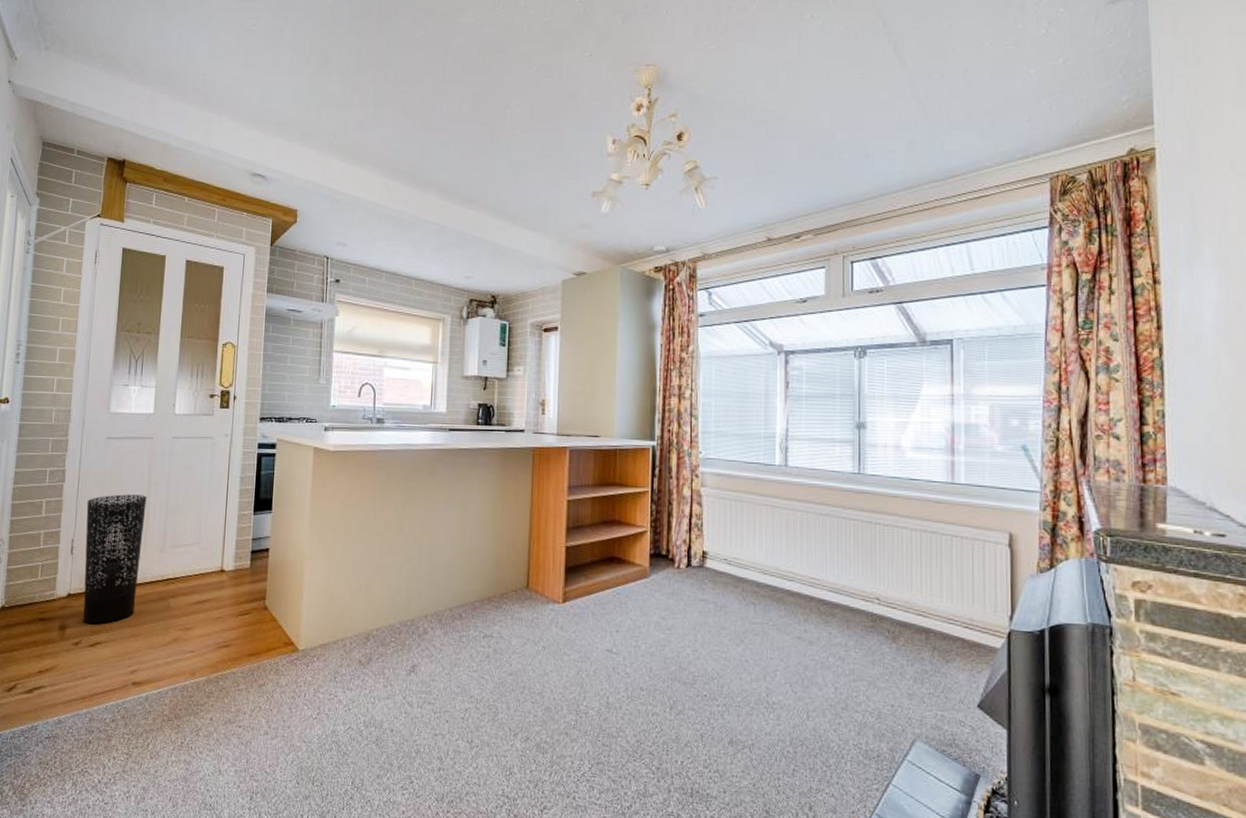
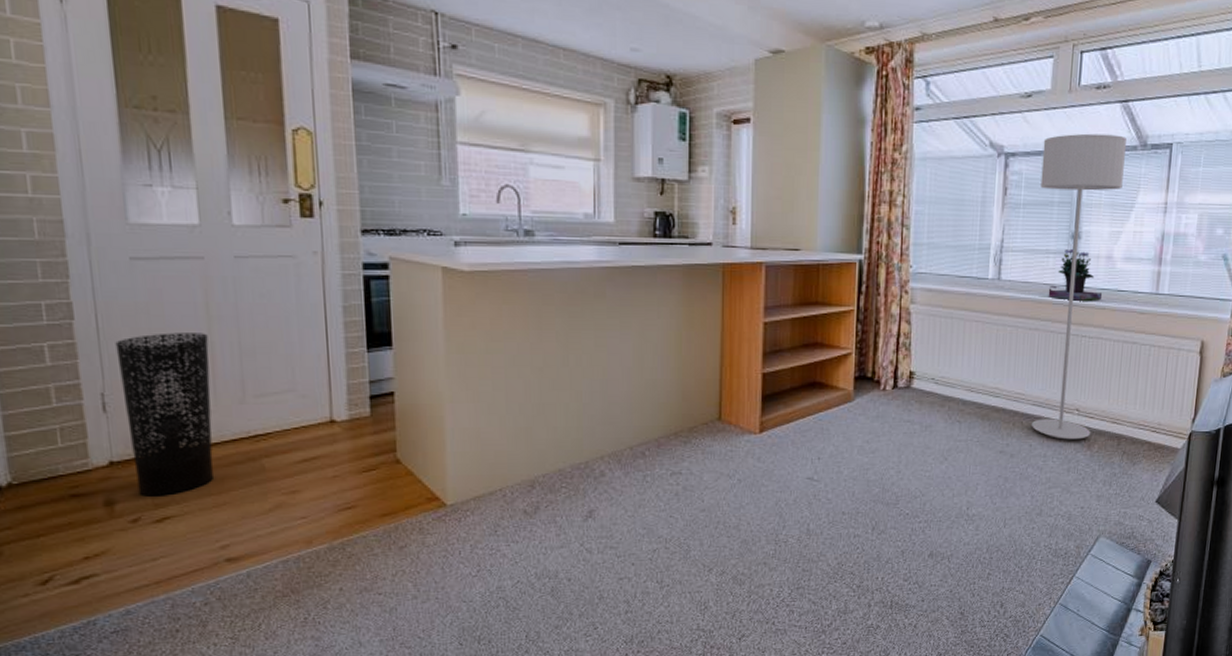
floor lamp: none [821,332,904,631] -> present [1031,133,1126,440]
potted flower: none [837,438,894,490] -> present [1048,248,1103,302]

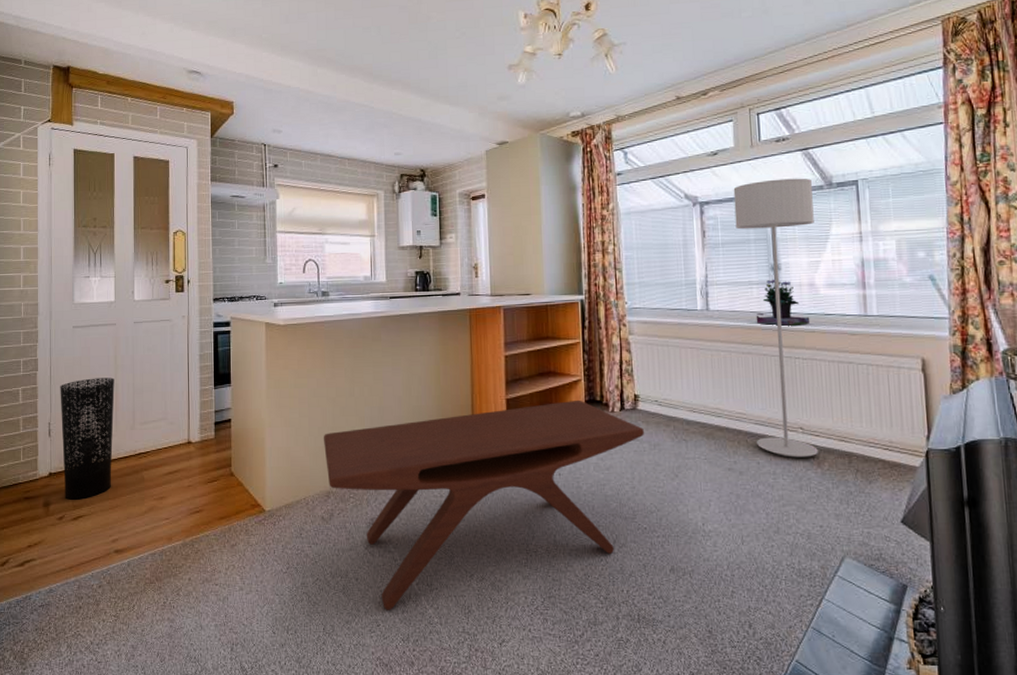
coffee table: none [525,376,916,612] -> present [323,399,644,610]

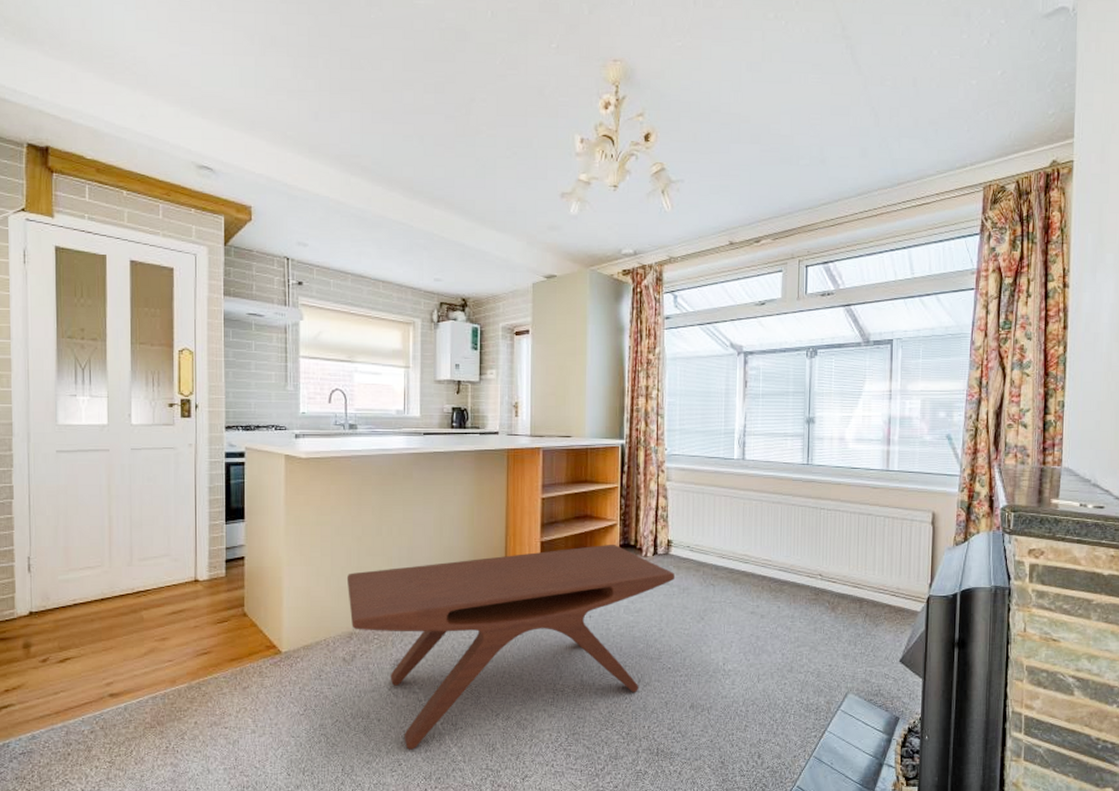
umbrella stand: present [60,377,115,500] -> none [41,509,108,641]
floor lamp: present [733,178,818,458] -> none [776,333,851,602]
potted flower: present [756,279,810,327] -> none [788,432,838,479]

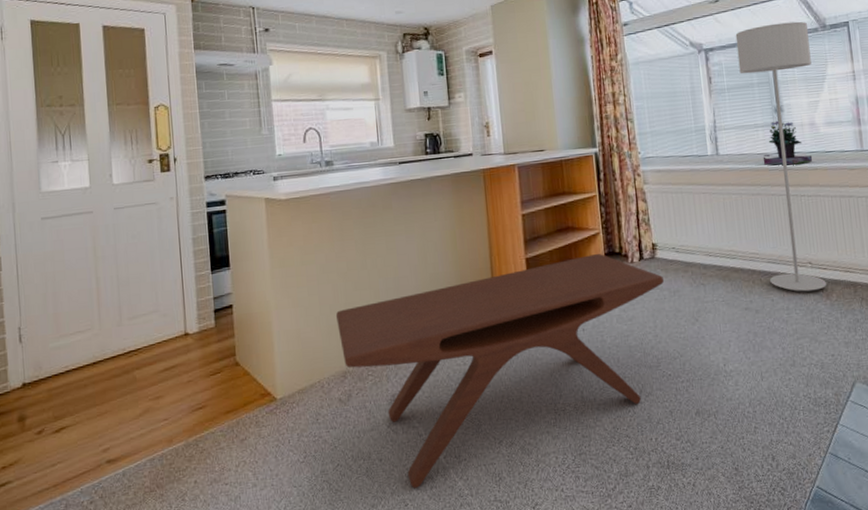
floor lamp: none [776,333,851,602] -> present [735,21,826,292]
potted flower: none [788,432,838,479] -> present [763,120,813,166]

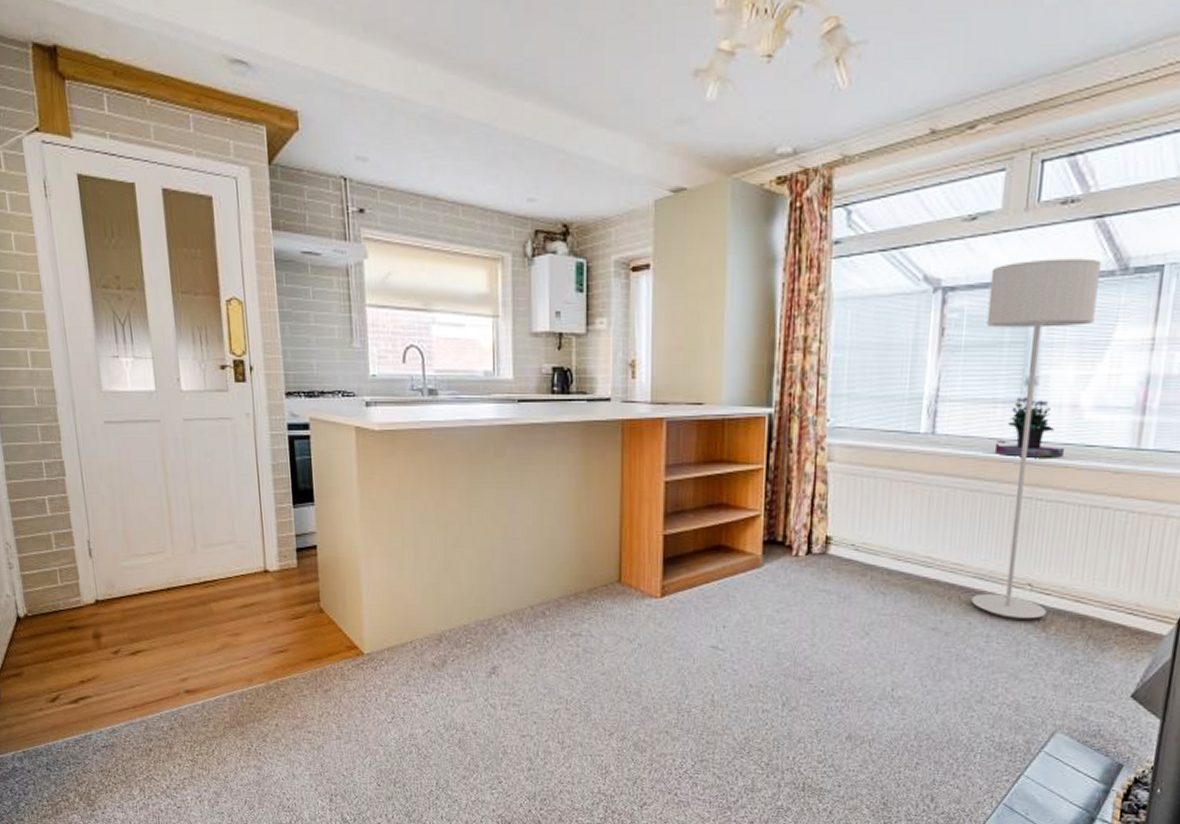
coffee table: present [335,253,664,489] -> none [432,539,833,767]

